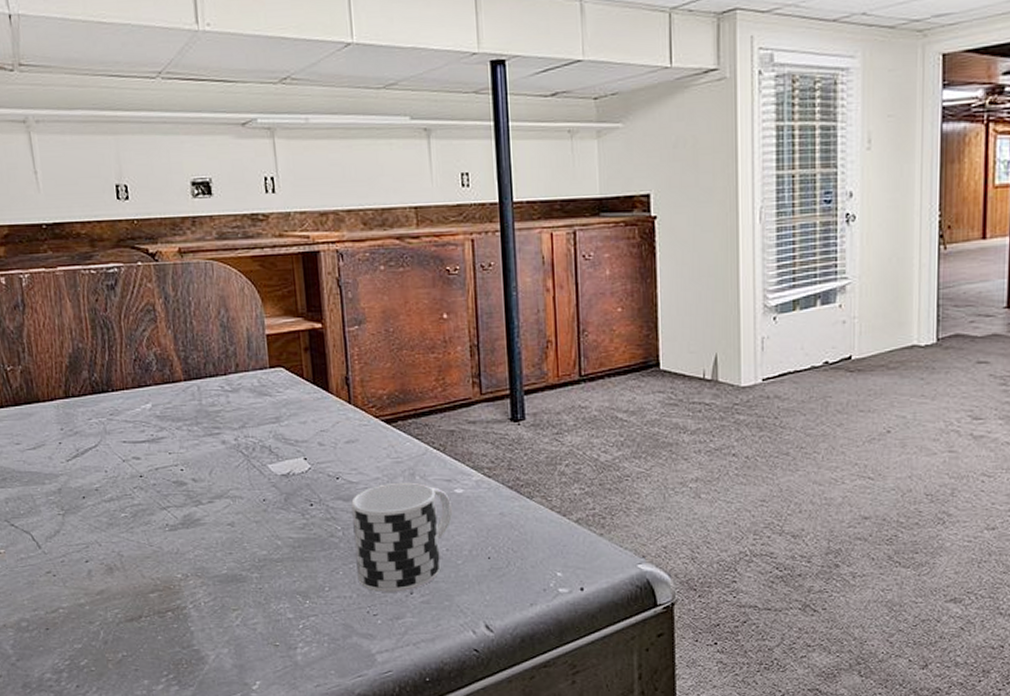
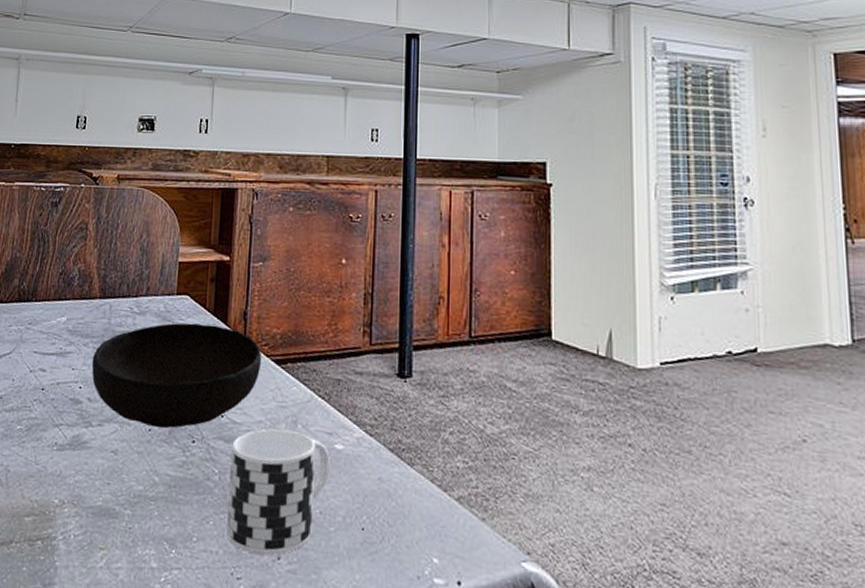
bowl: none [188,393,371,497] -> present [91,322,262,429]

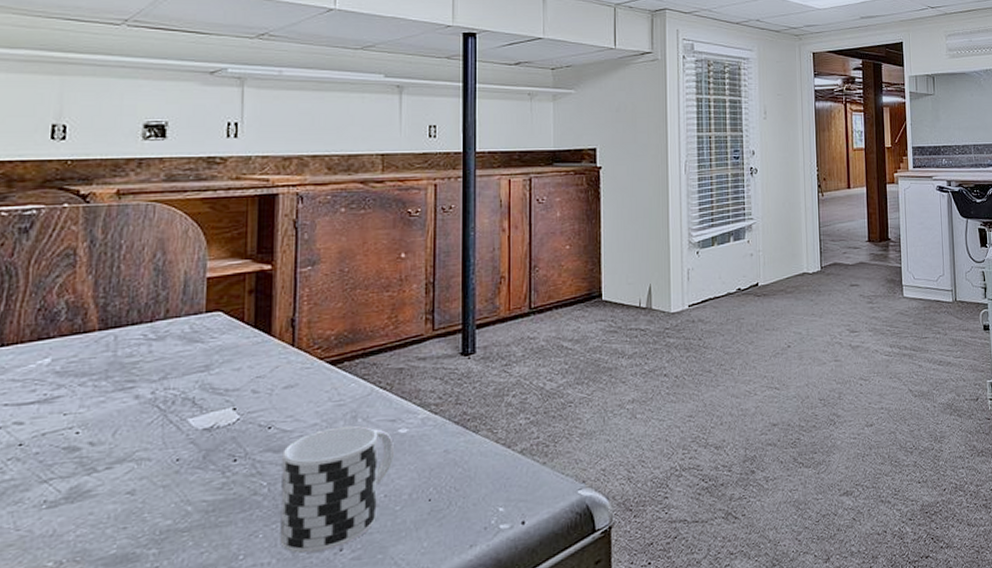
bowl: present [91,322,262,429] -> none [92,337,315,456]

